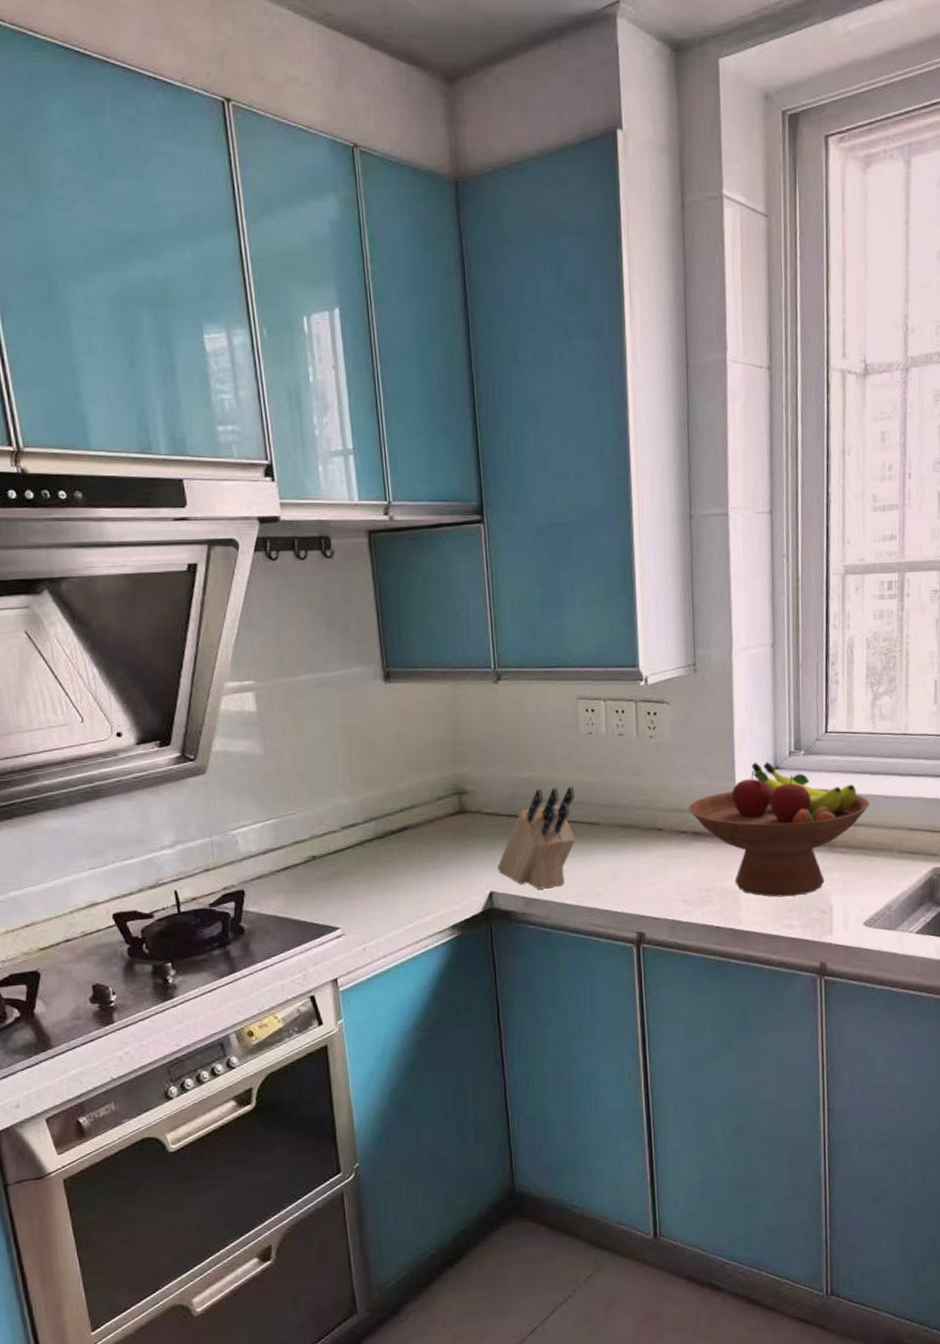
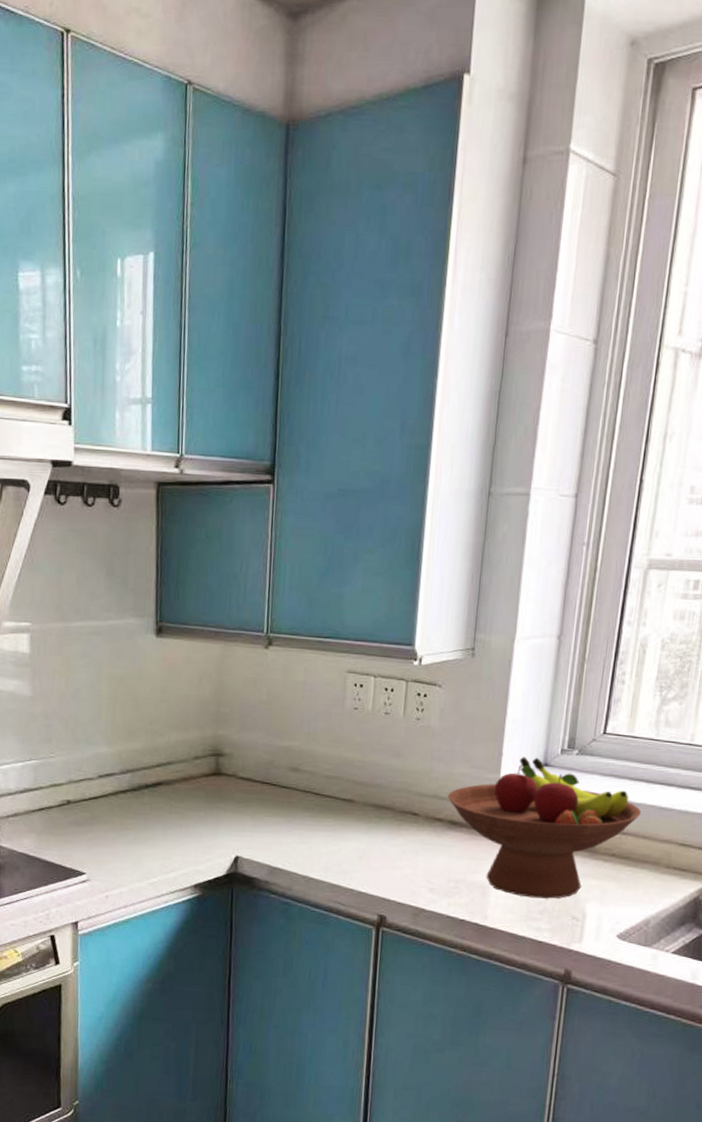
knife block: present [497,787,576,889] -> none [245,759,333,860]

